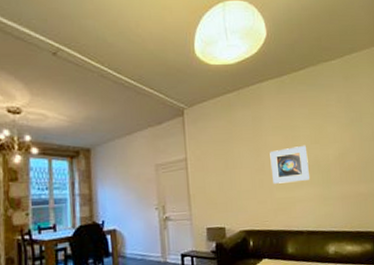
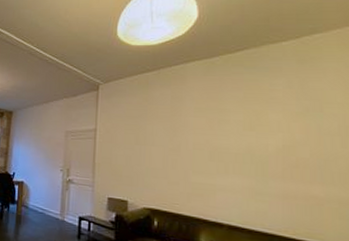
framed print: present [270,145,310,184] -> none [188,130,239,169]

